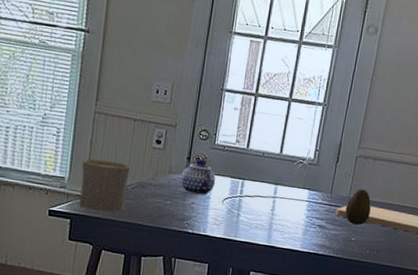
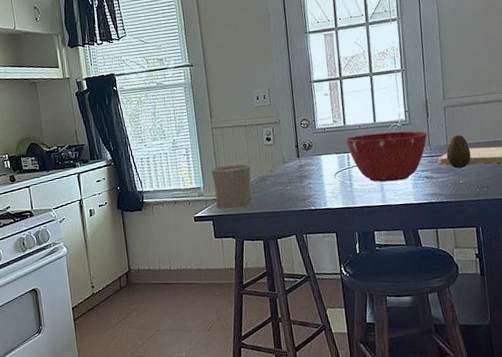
teapot: present [180,159,216,196] -> none [294,144,325,176]
mixing bowl: none [244,162,334,224] -> present [345,131,429,182]

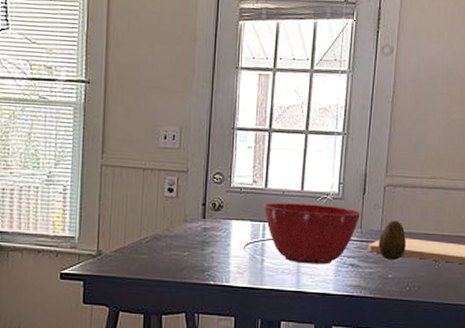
cup: present [211,164,253,209] -> none [91,214,144,270]

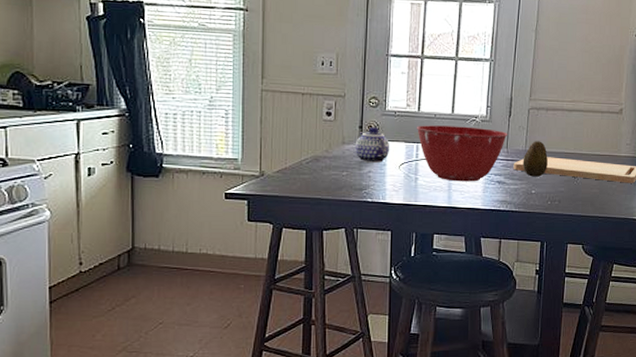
teapot: none [197,204,235,243] -> present [355,127,390,163]

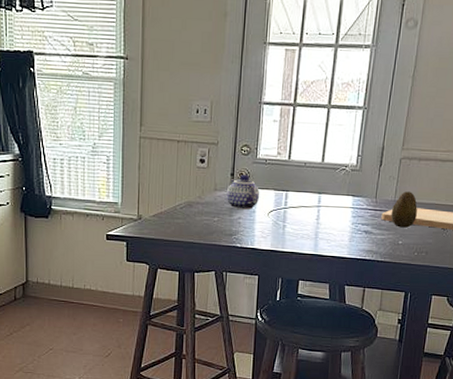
mixing bowl: present [417,125,508,182] -> none [287,173,378,231]

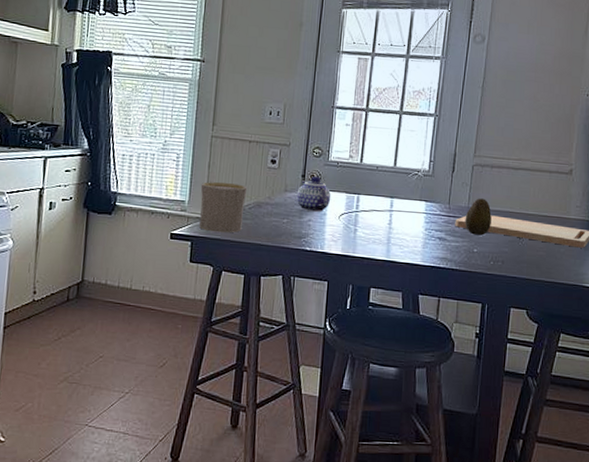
cup: none [132,183,178,233] -> present [199,181,248,233]

